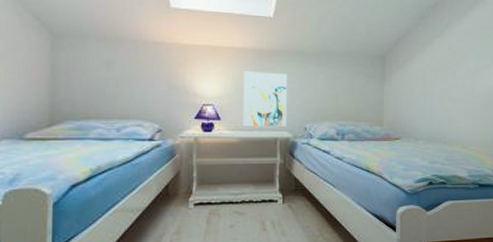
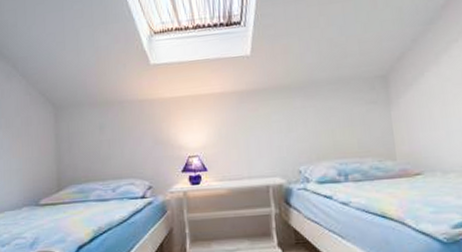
wall art: present [243,71,287,126] -> none [226,113,278,175]

